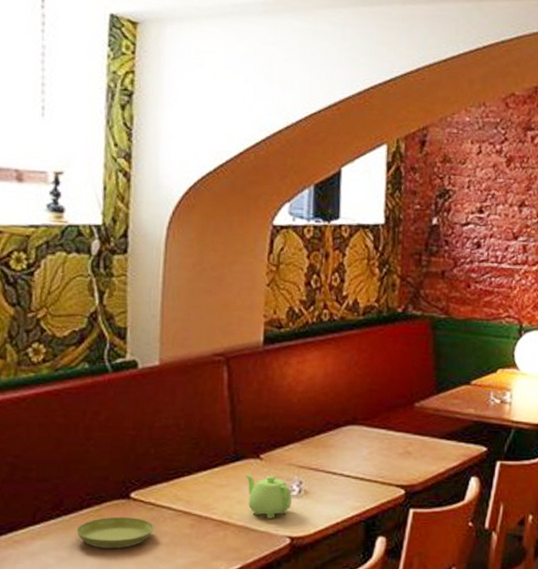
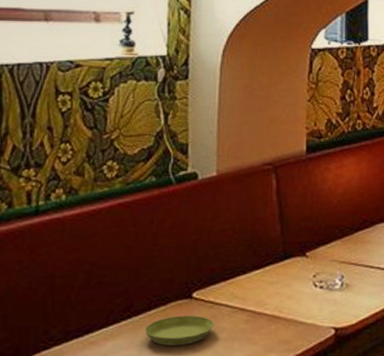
teapot: present [245,474,292,518] -> none [293,271,336,311]

